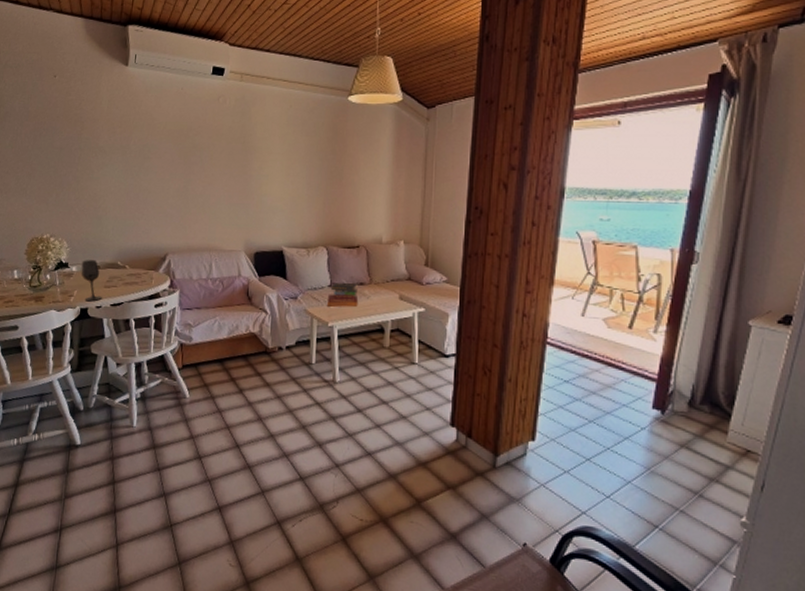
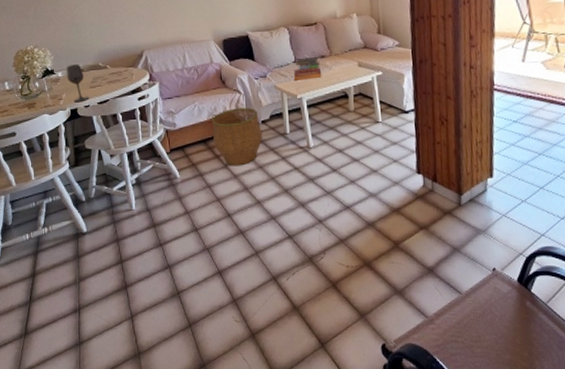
basket: none [231,329,285,393] -> present [211,107,263,166]

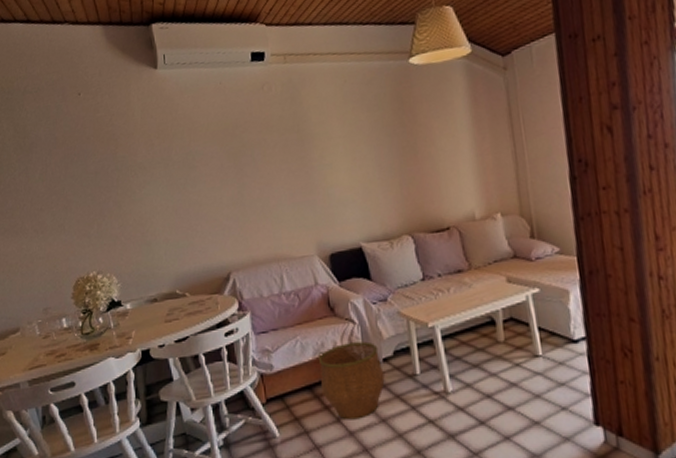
wine glass: present [66,64,89,103] -> none [136,293,164,342]
books: present [293,57,322,81] -> none [422,272,460,304]

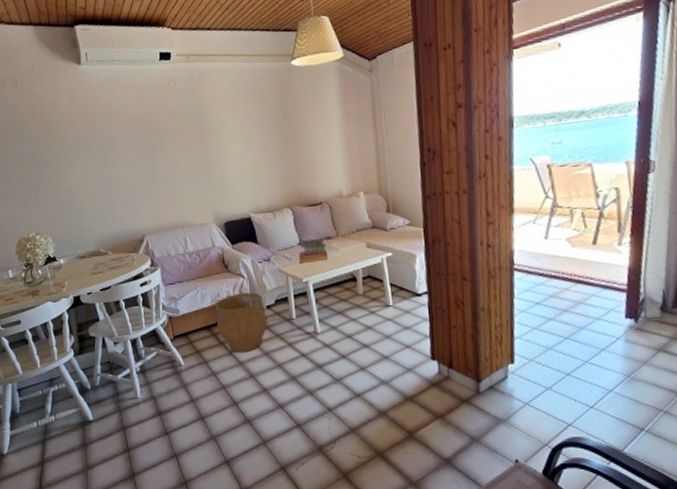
books: none [422,272,460,304] -> present [298,239,329,264]

